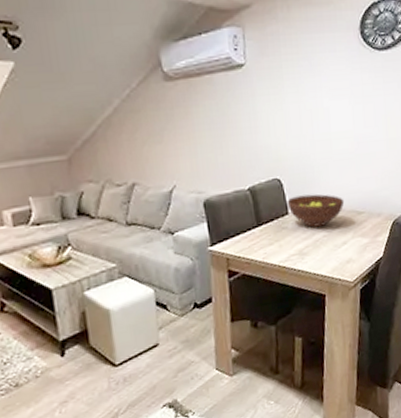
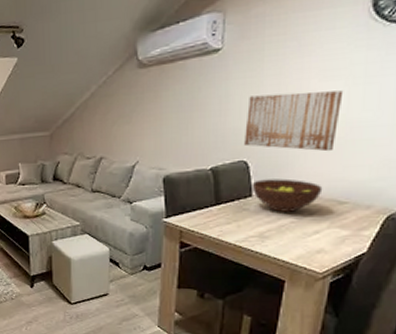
wall art: none [274,108,349,166] -> present [244,90,344,152]

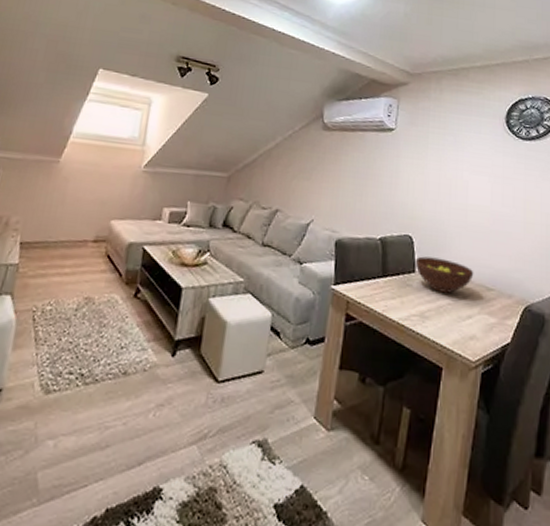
wall art: present [244,90,344,152] -> none [410,176,488,238]

